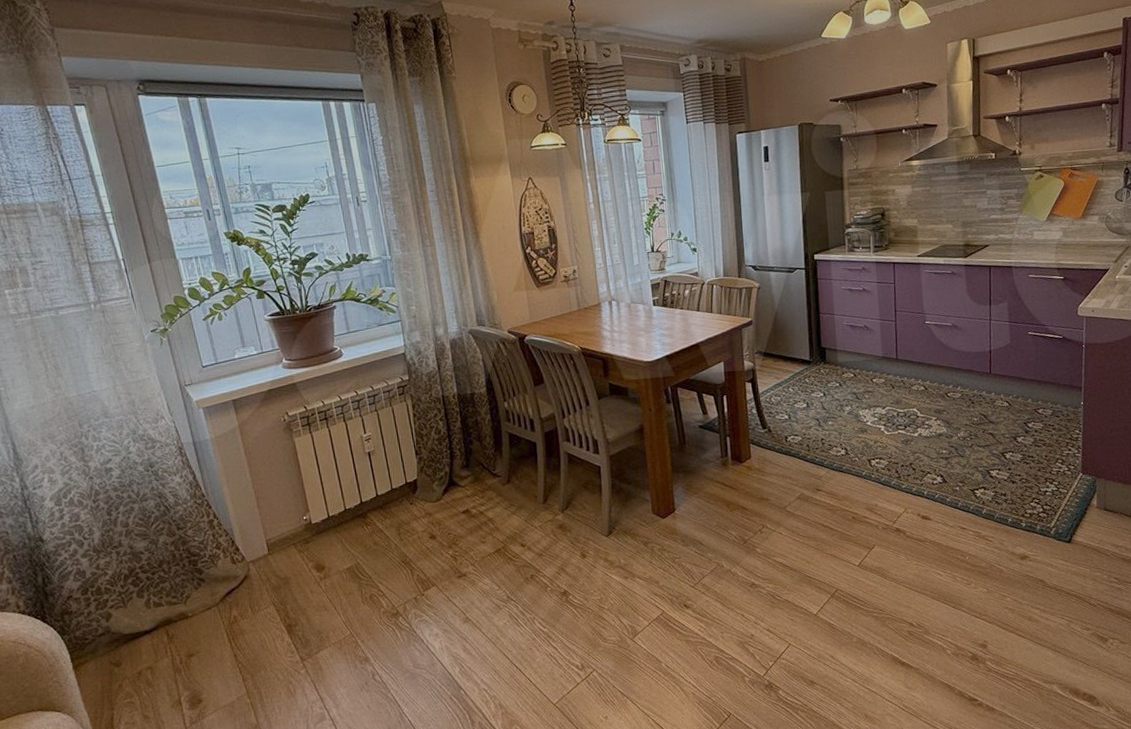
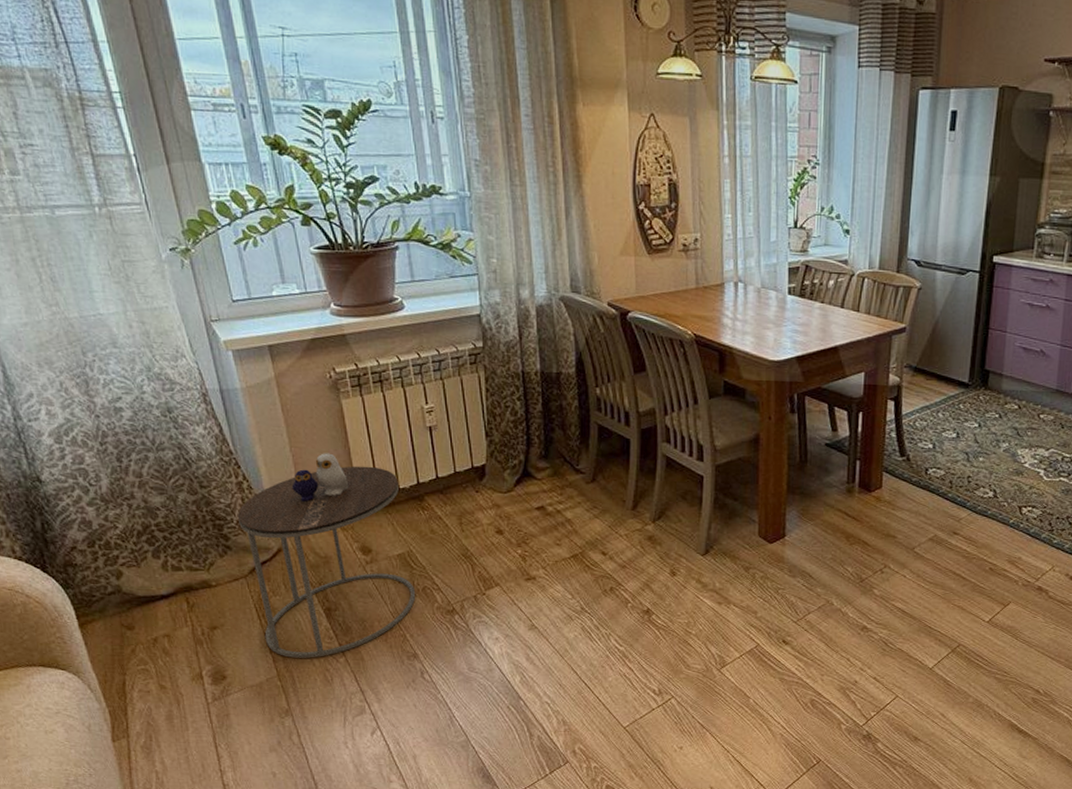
side table: none [209,485,365,675] -> present [237,453,416,658]

